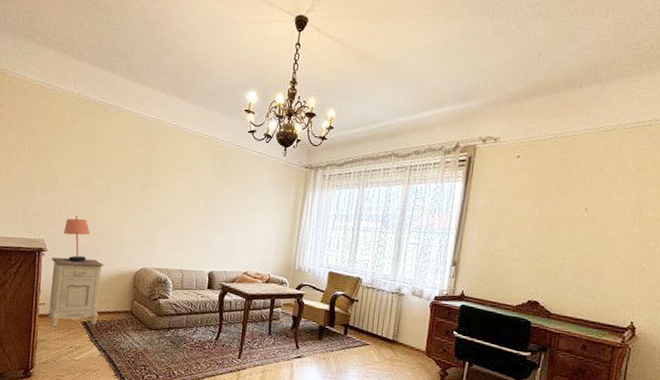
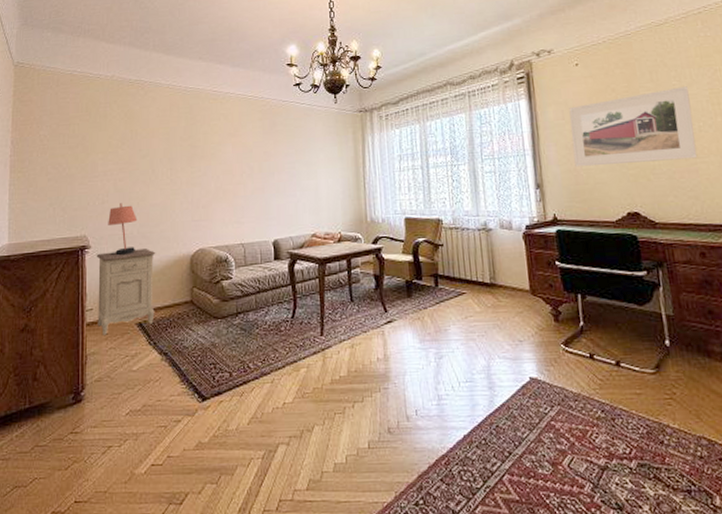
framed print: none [492,194,616,263] -> present [569,86,698,168]

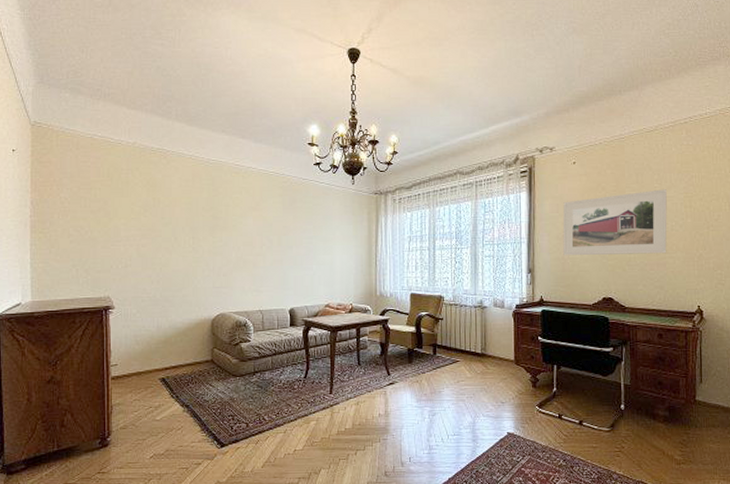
nightstand: present [96,249,156,335] -> none [120,311,178,388]
table lamp: present [108,203,138,256] -> none [131,268,161,317]

